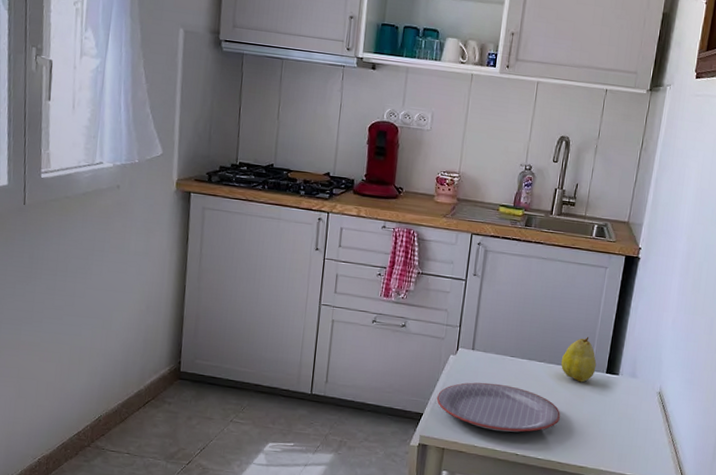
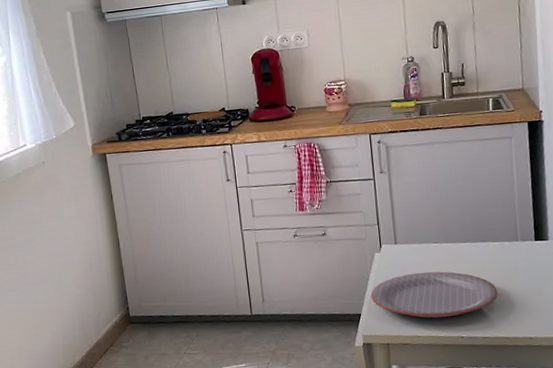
fruit: present [560,336,597,383] -> none [485,208,524,255]

